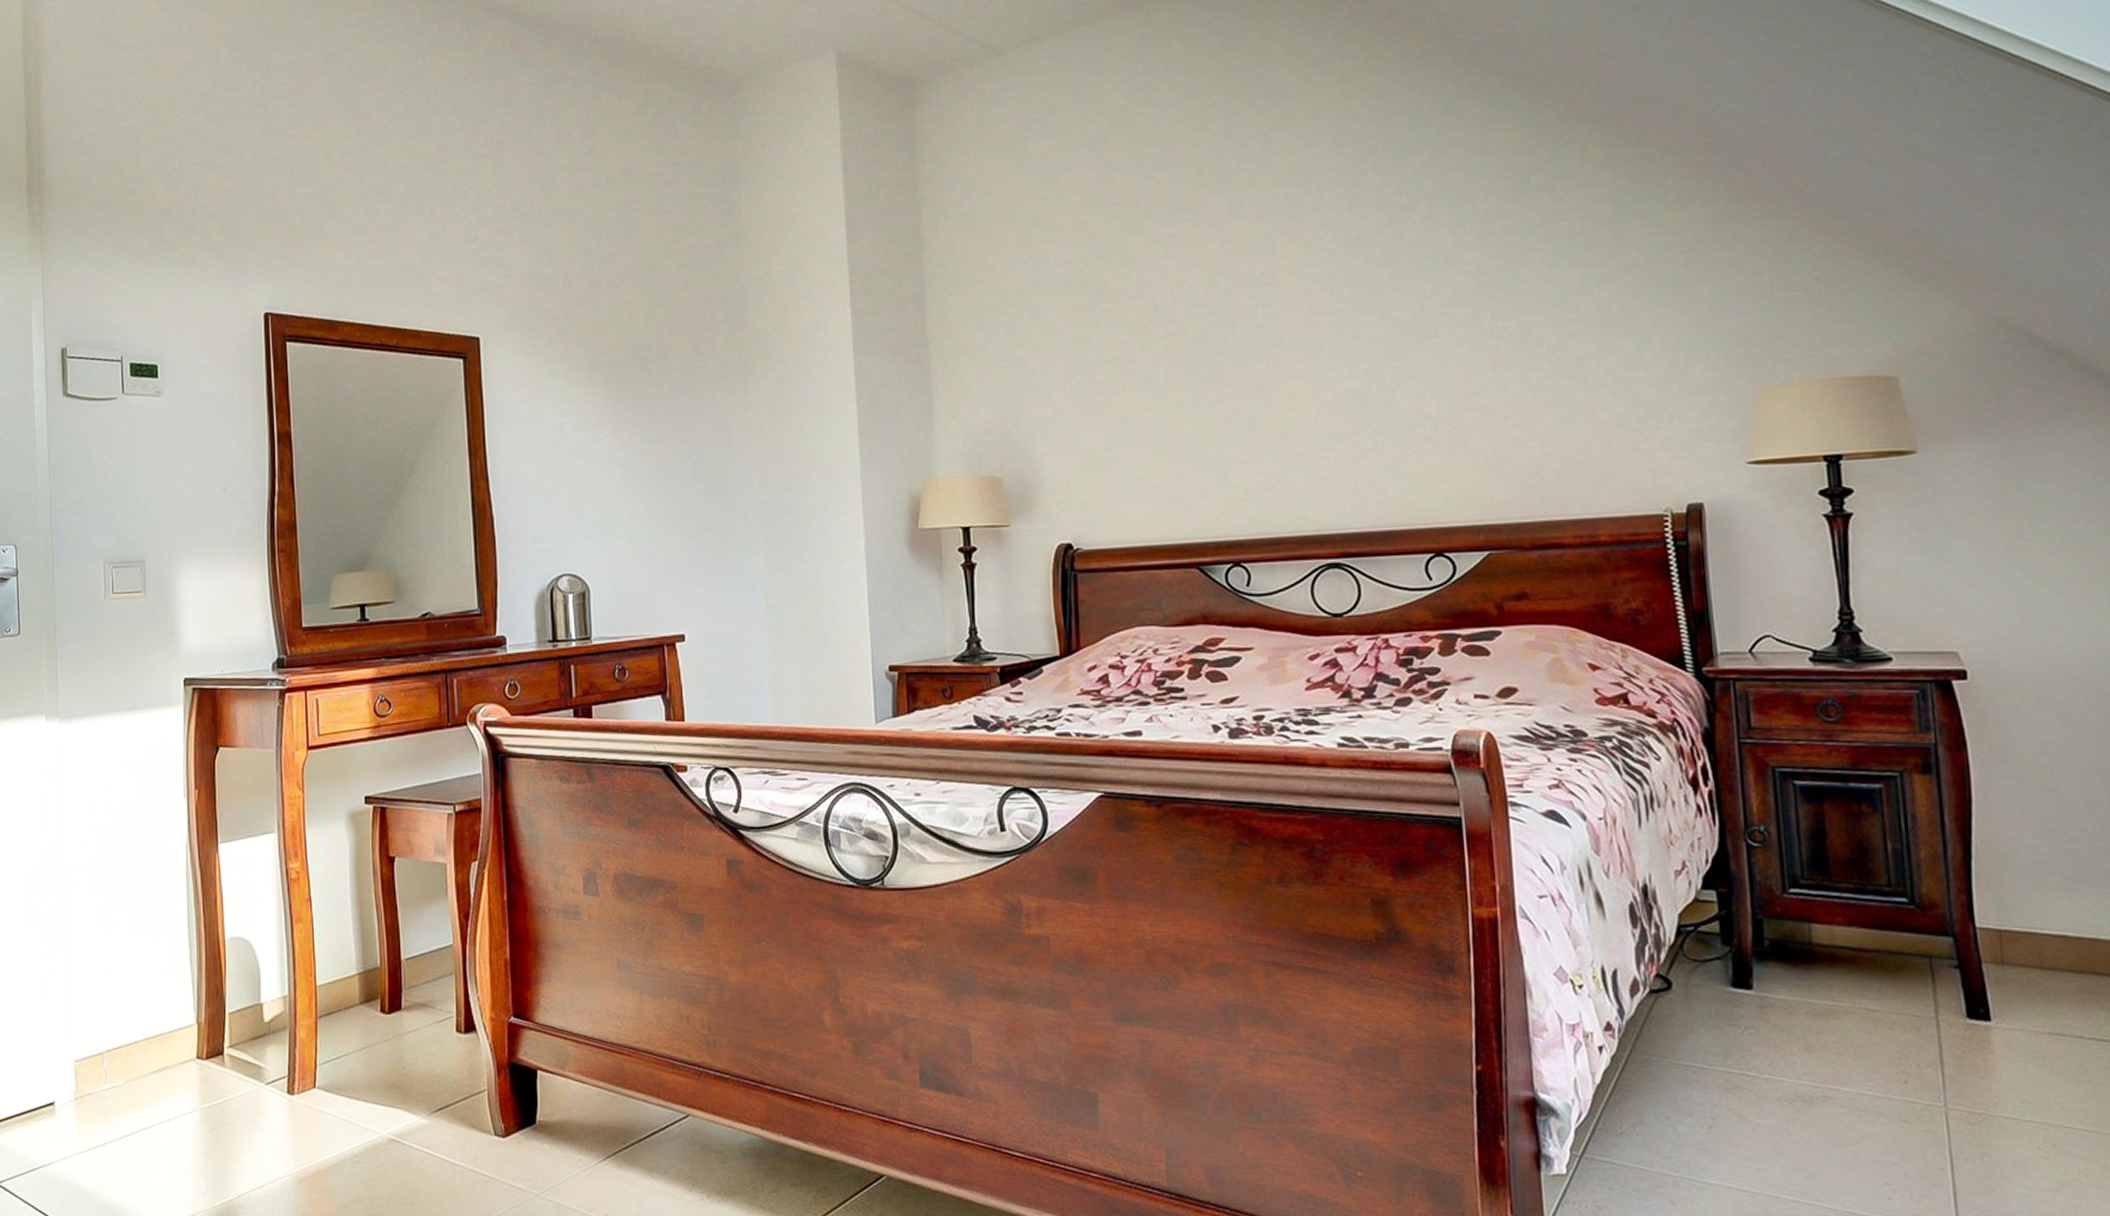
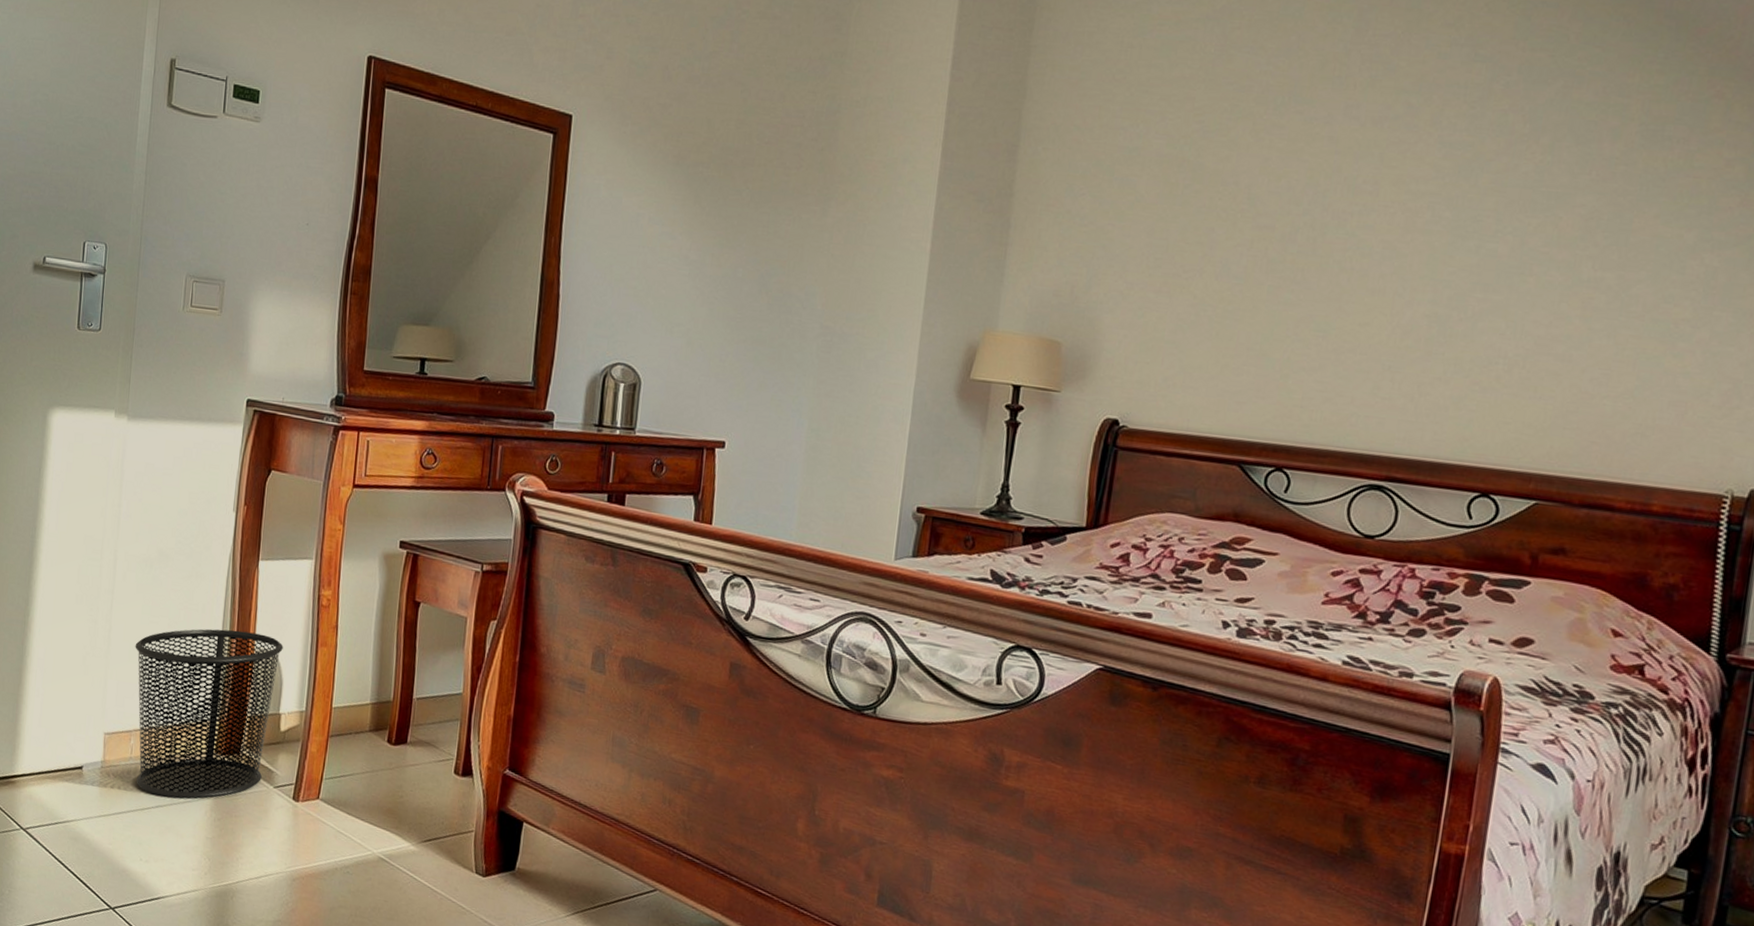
waste bin: none [96,922,256,1118] -> present [135,628,283,799]

